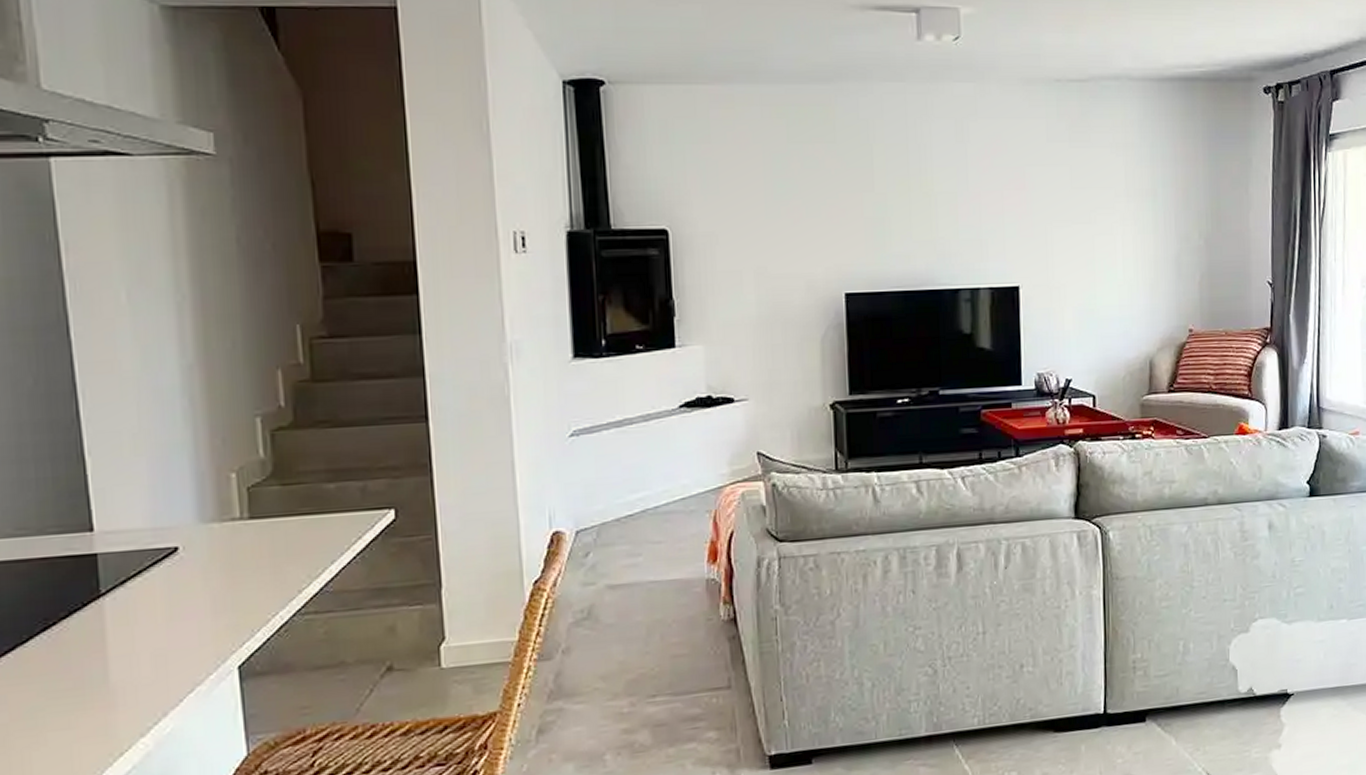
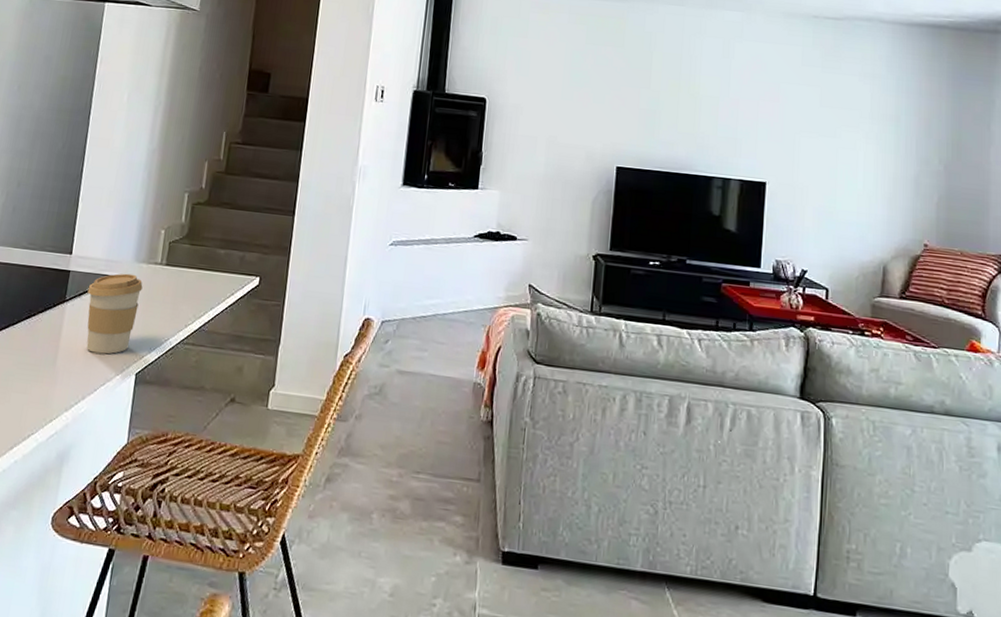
coffee cup: none [132,540,221,654] -> present [86,273,143,354]

